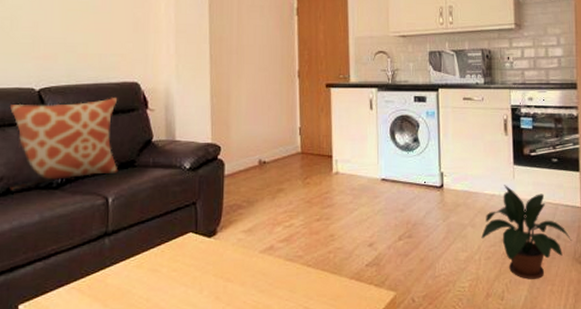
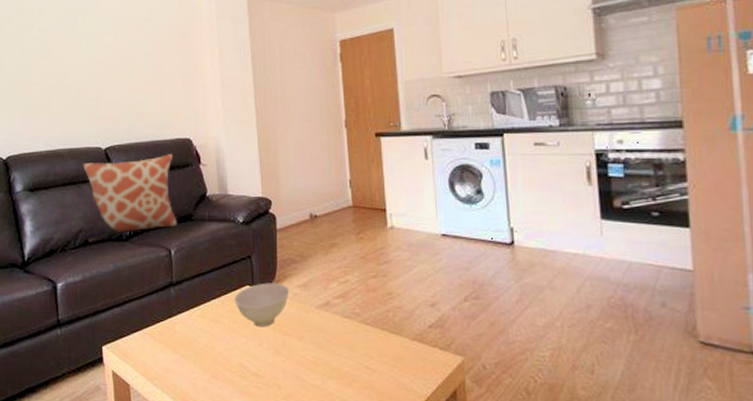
bowl: none [175,229,234,275] -> present [234,283,290,327]
potted plant: present [481,185,572,279] -> none [563,242,682,353]

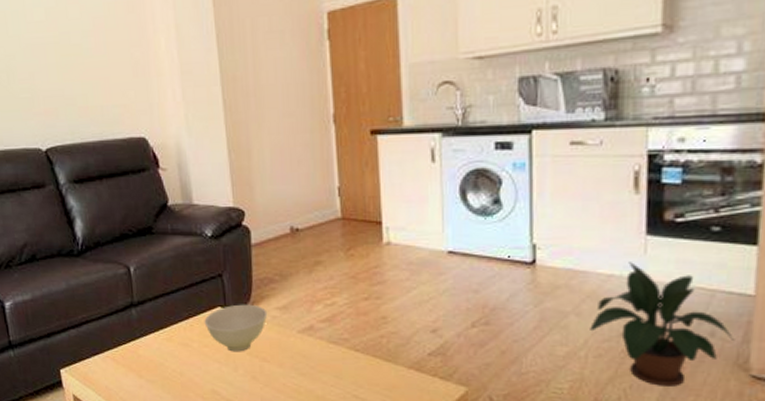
pillow: present [83,153,178,242] -> none [21,155,137,257]
potted plant: none [563,242,682,353] -> present [590,262,735,387]

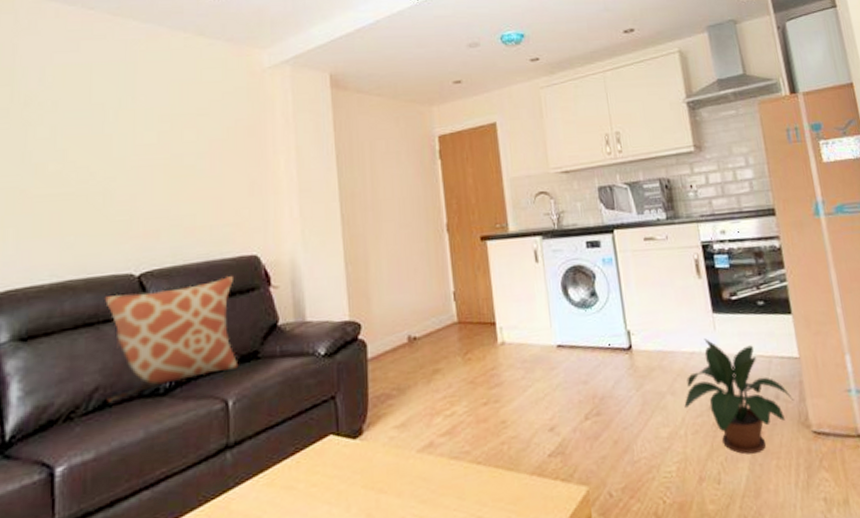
pillow: none [21,155,137,257] -> present [105,275,239,403]
bowl: present [204,304,268,352] -> none [313,426,385,488]

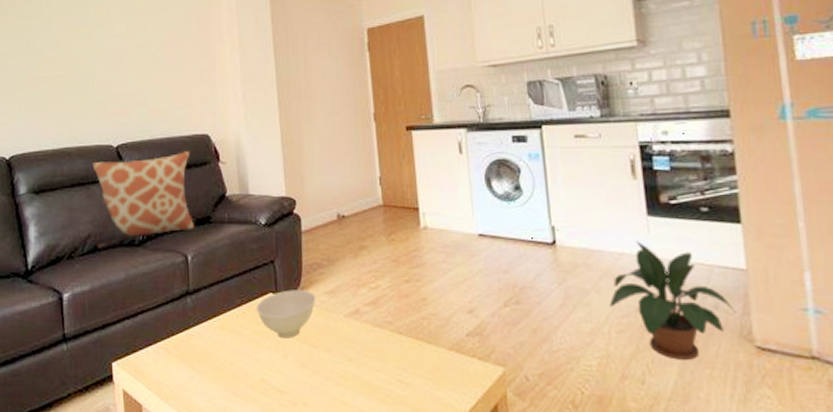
bowl: none [313,426,385,488] -> present [256,289,316,339]

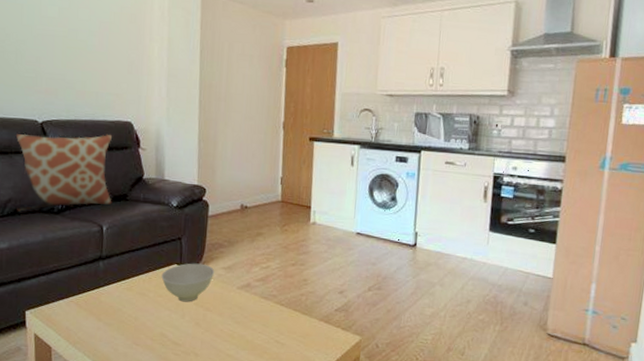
potted plant: present [609,241,737,360] -> none [448,250,539,340]

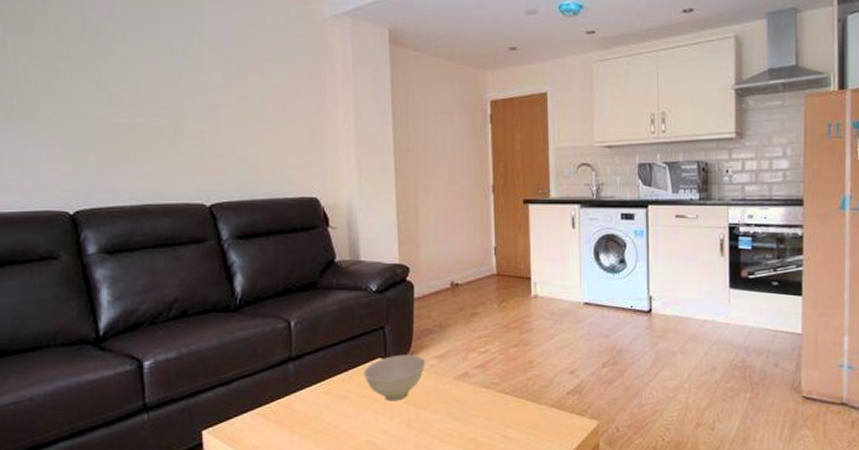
pillow: present [16,133,113,212] -> none [180,213,300,313]

